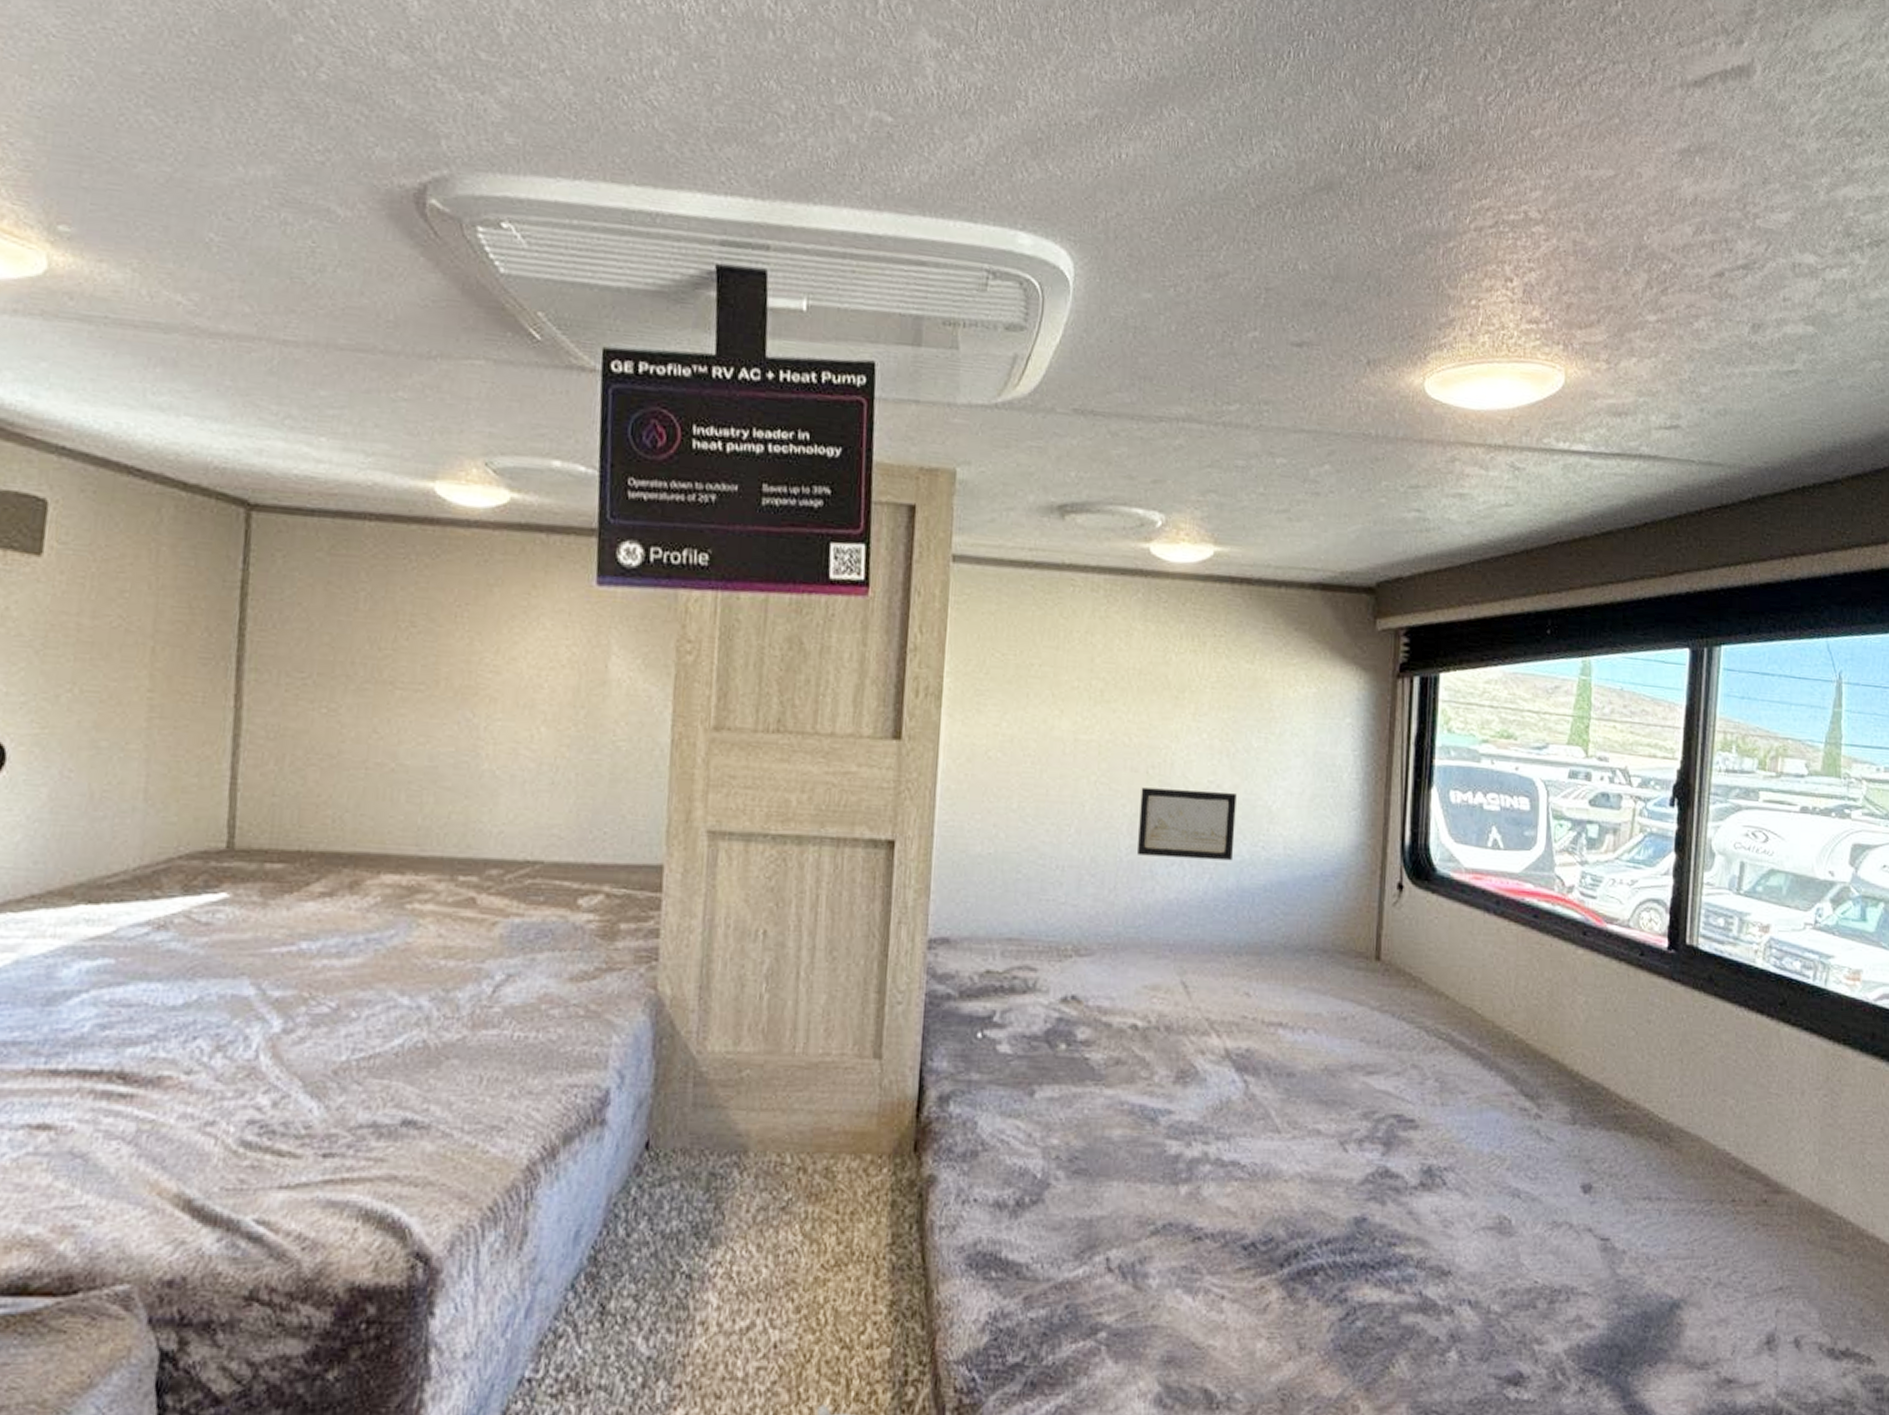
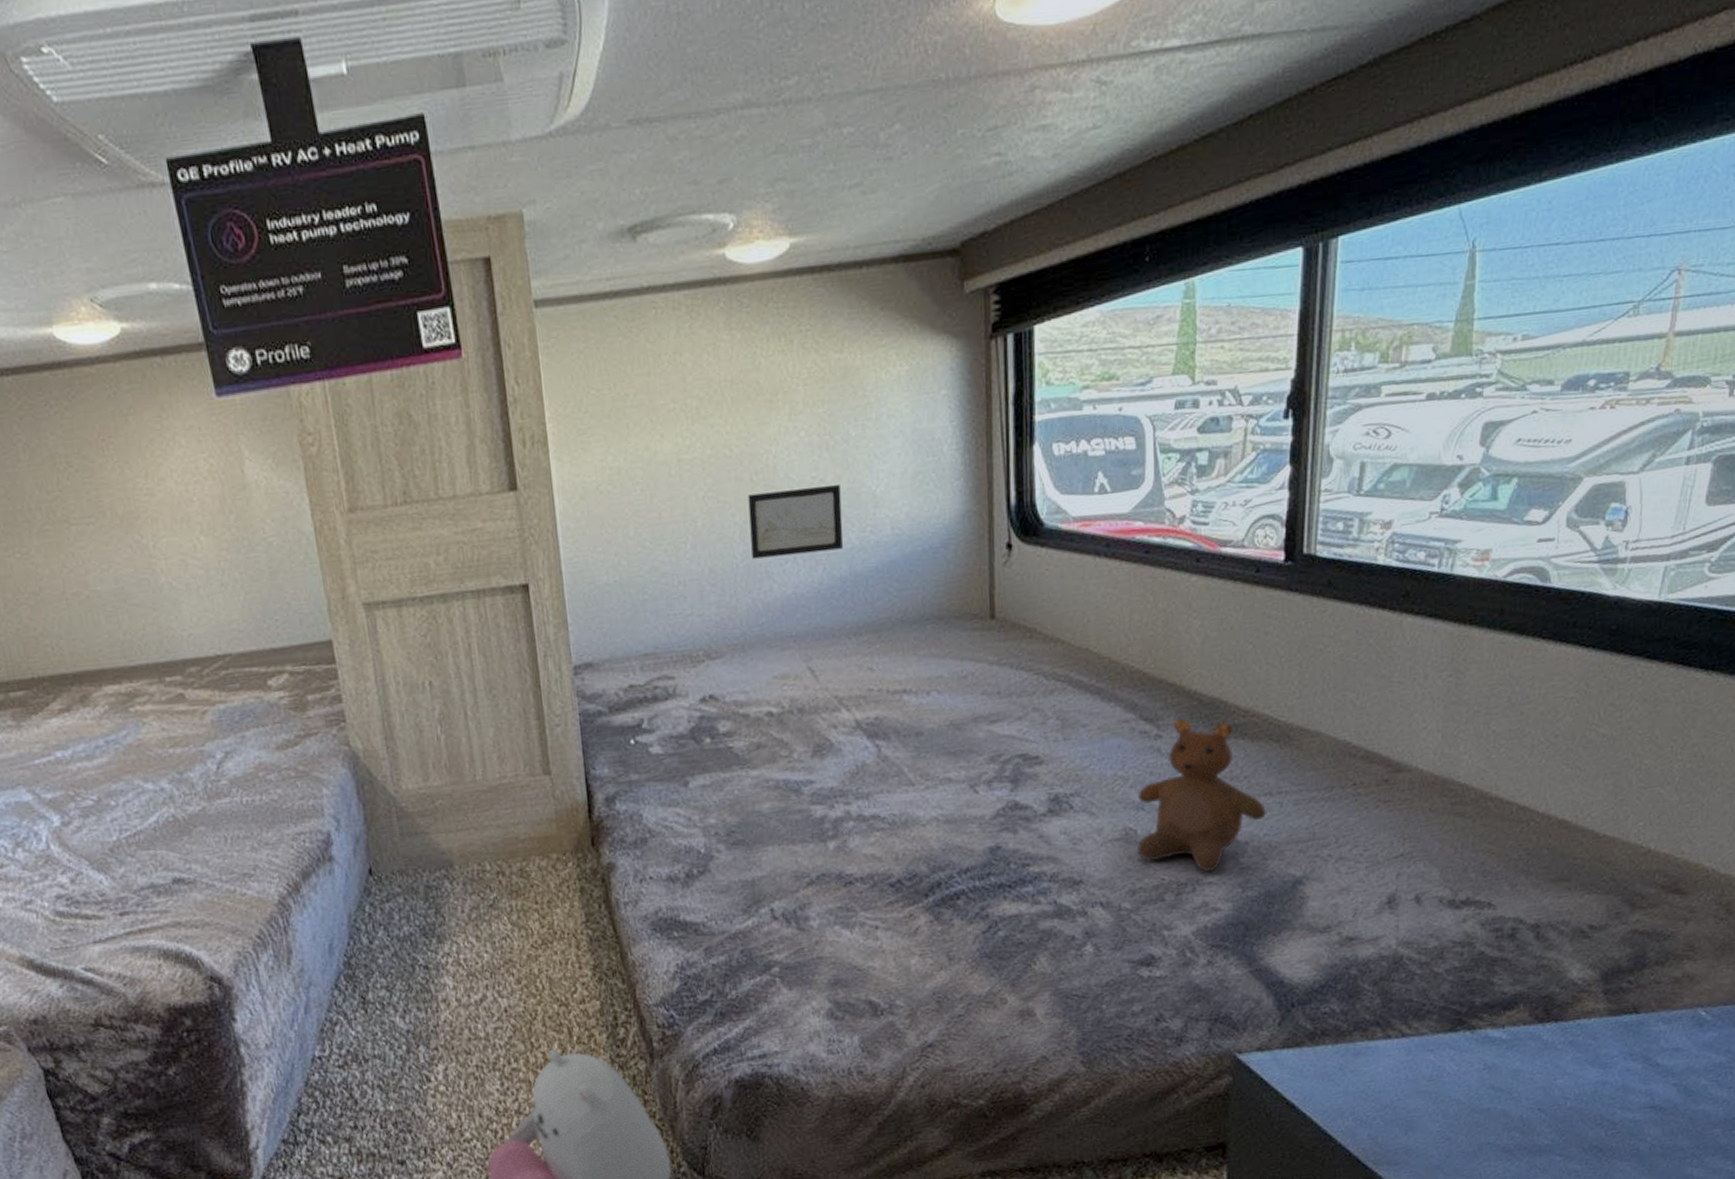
teddy bear: none [1511,1099,1645,1279] -> present [1137,718,1266,872]

